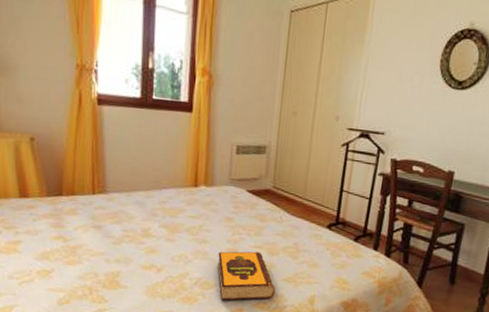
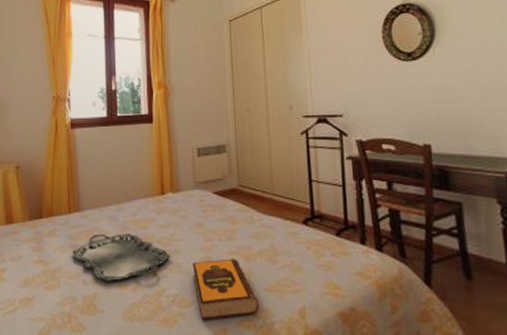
serving tray: none [95,217,198,263] -> present [72,233,171,282]

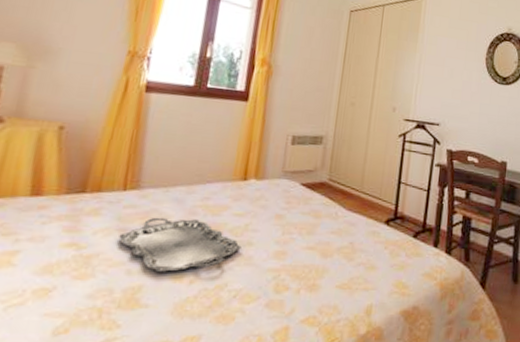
hardback book: present [192,258,260,321] -> none [262,253,329,318]

